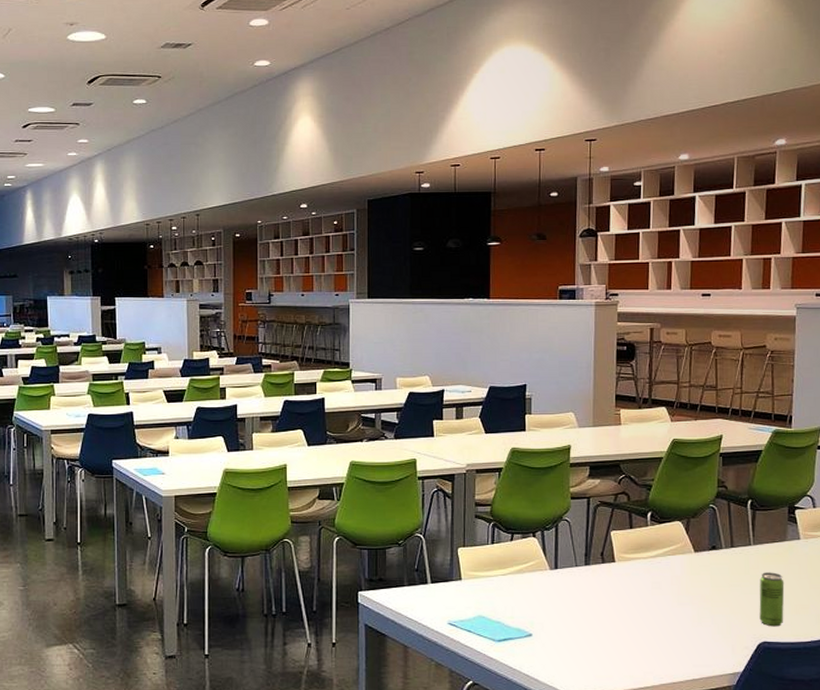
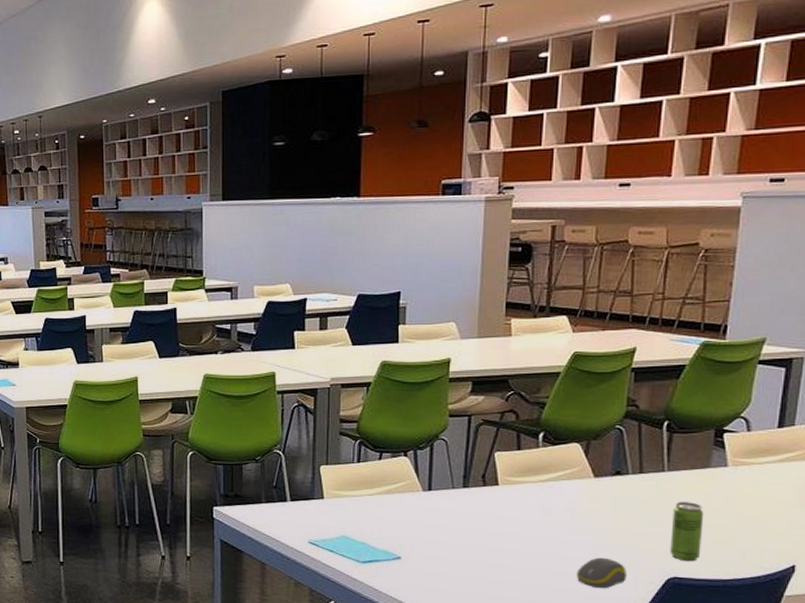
computer mouse: none [684,626,725,656] -> present [577,557,627,589]

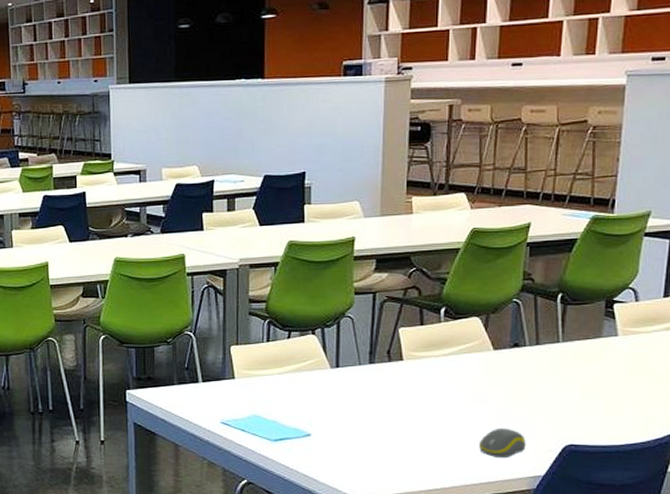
beverage can: present [670,502,704,562] -> none [566,371,597,429]

